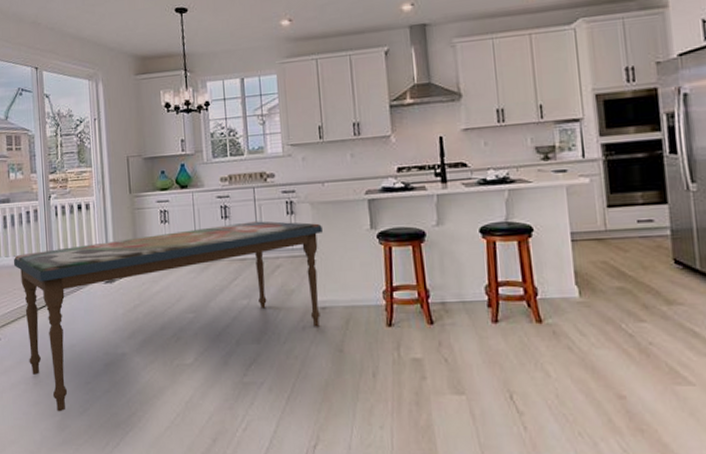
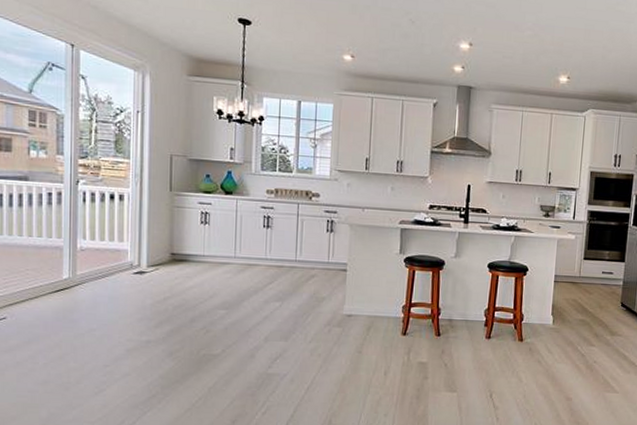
dining table: present [13,221,322,412] -> none [27,233,357,392]

